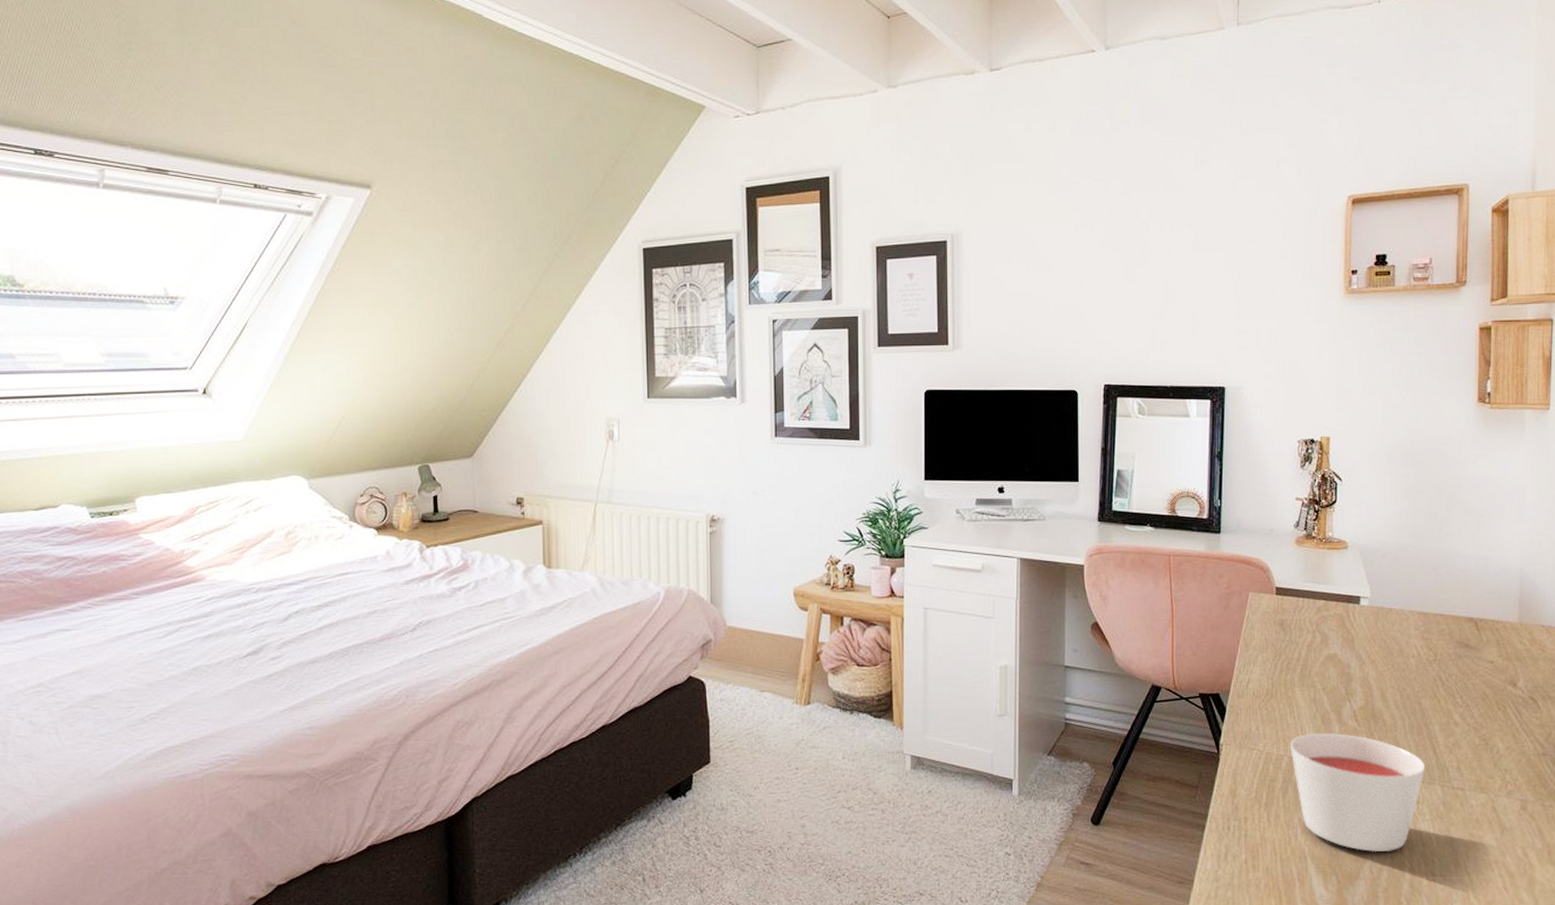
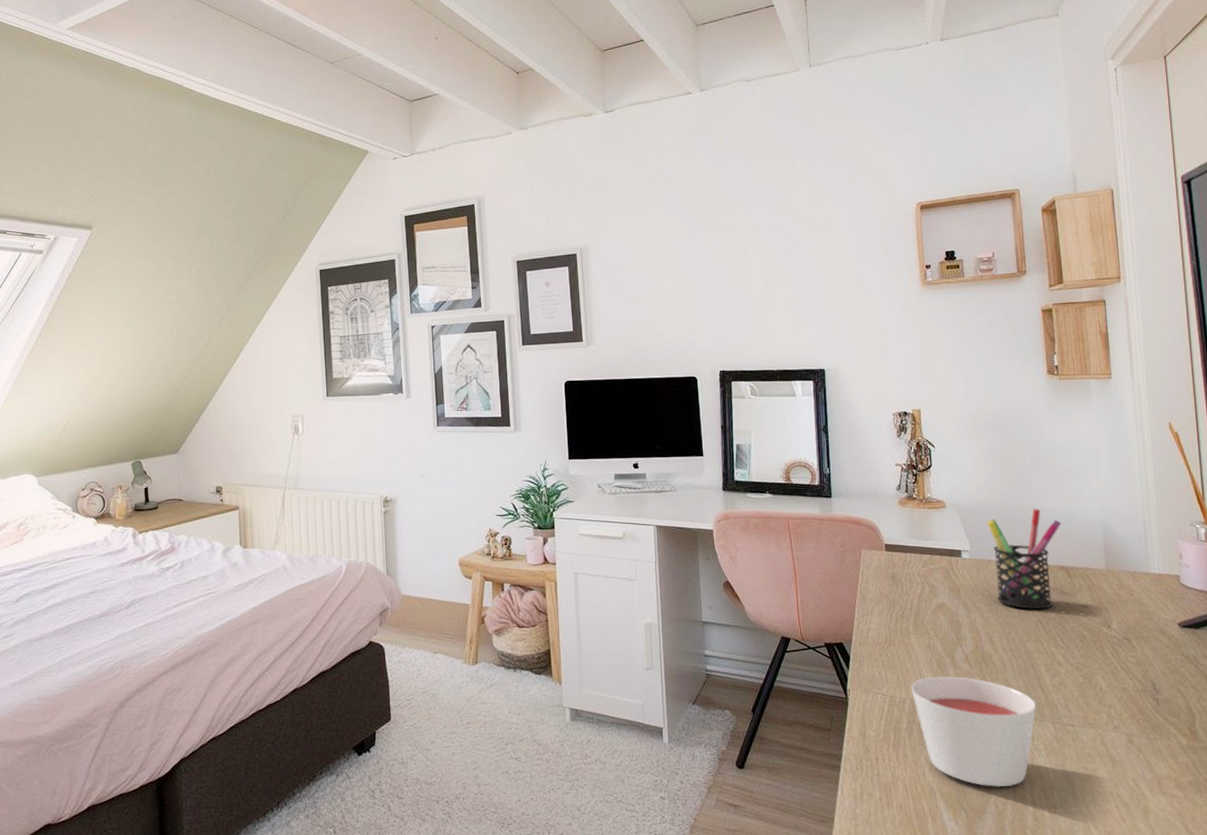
pen holder: none [1391,553,1475,664] -> present [986,508,1061,610]

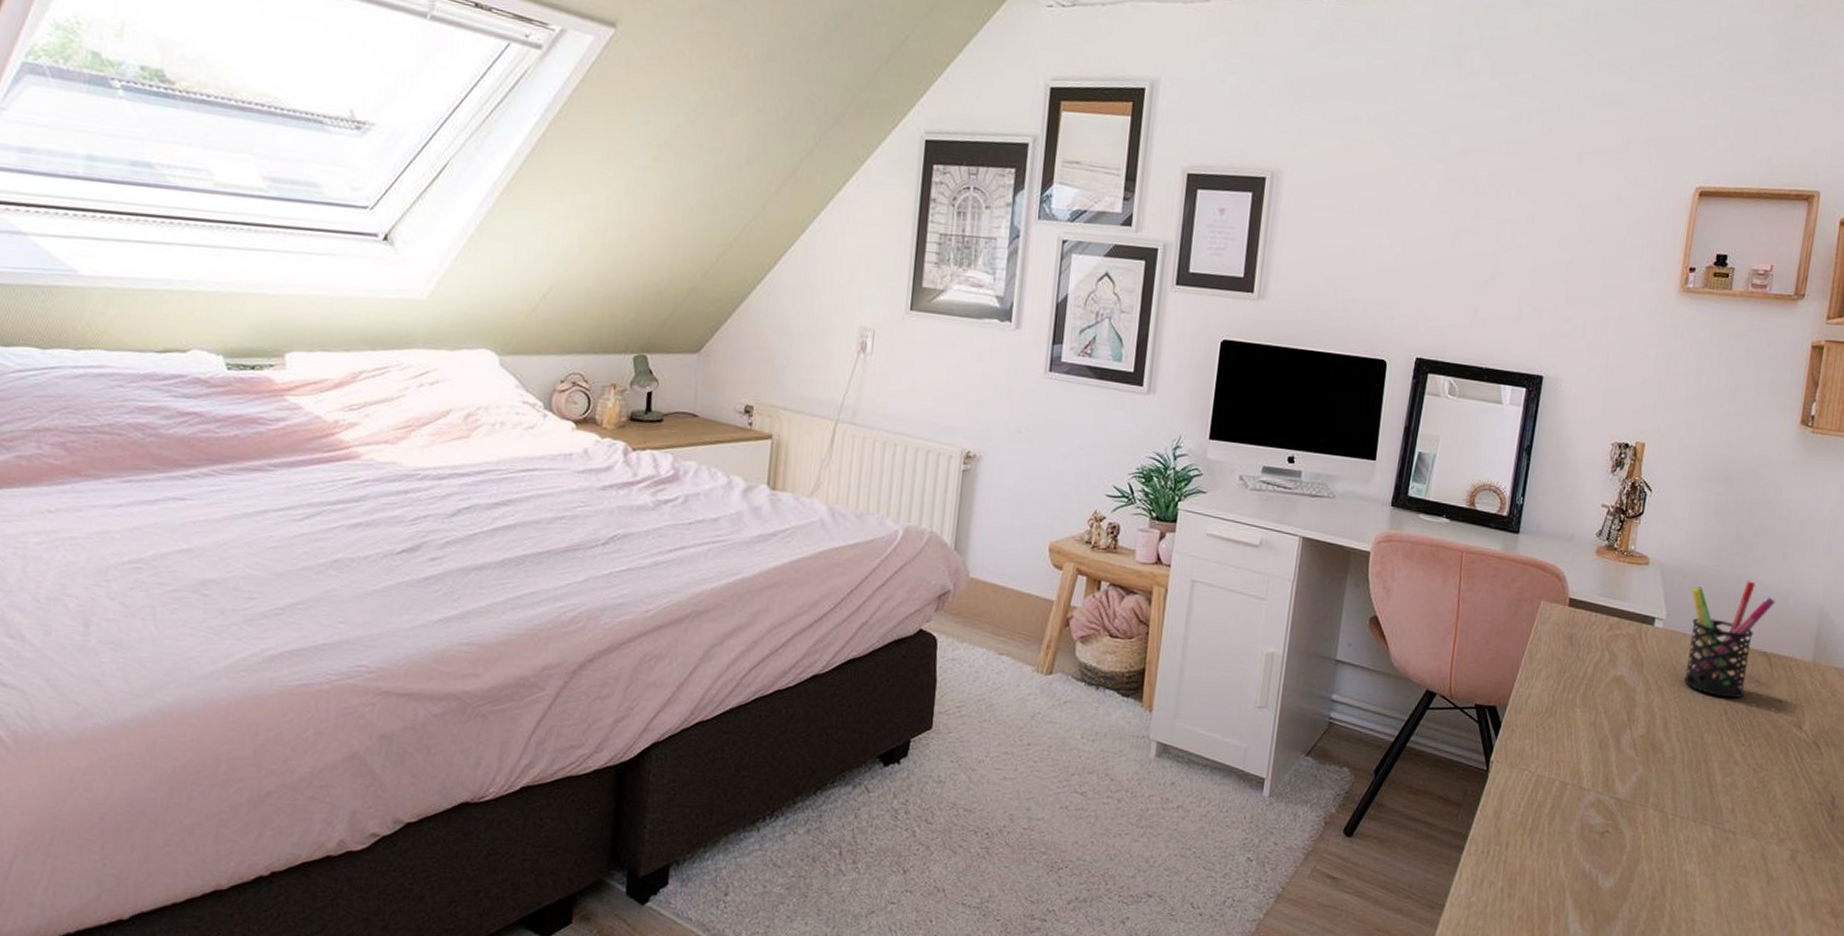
candle: present [911,675,1036,788] -> none [1563,758,1699,892]

